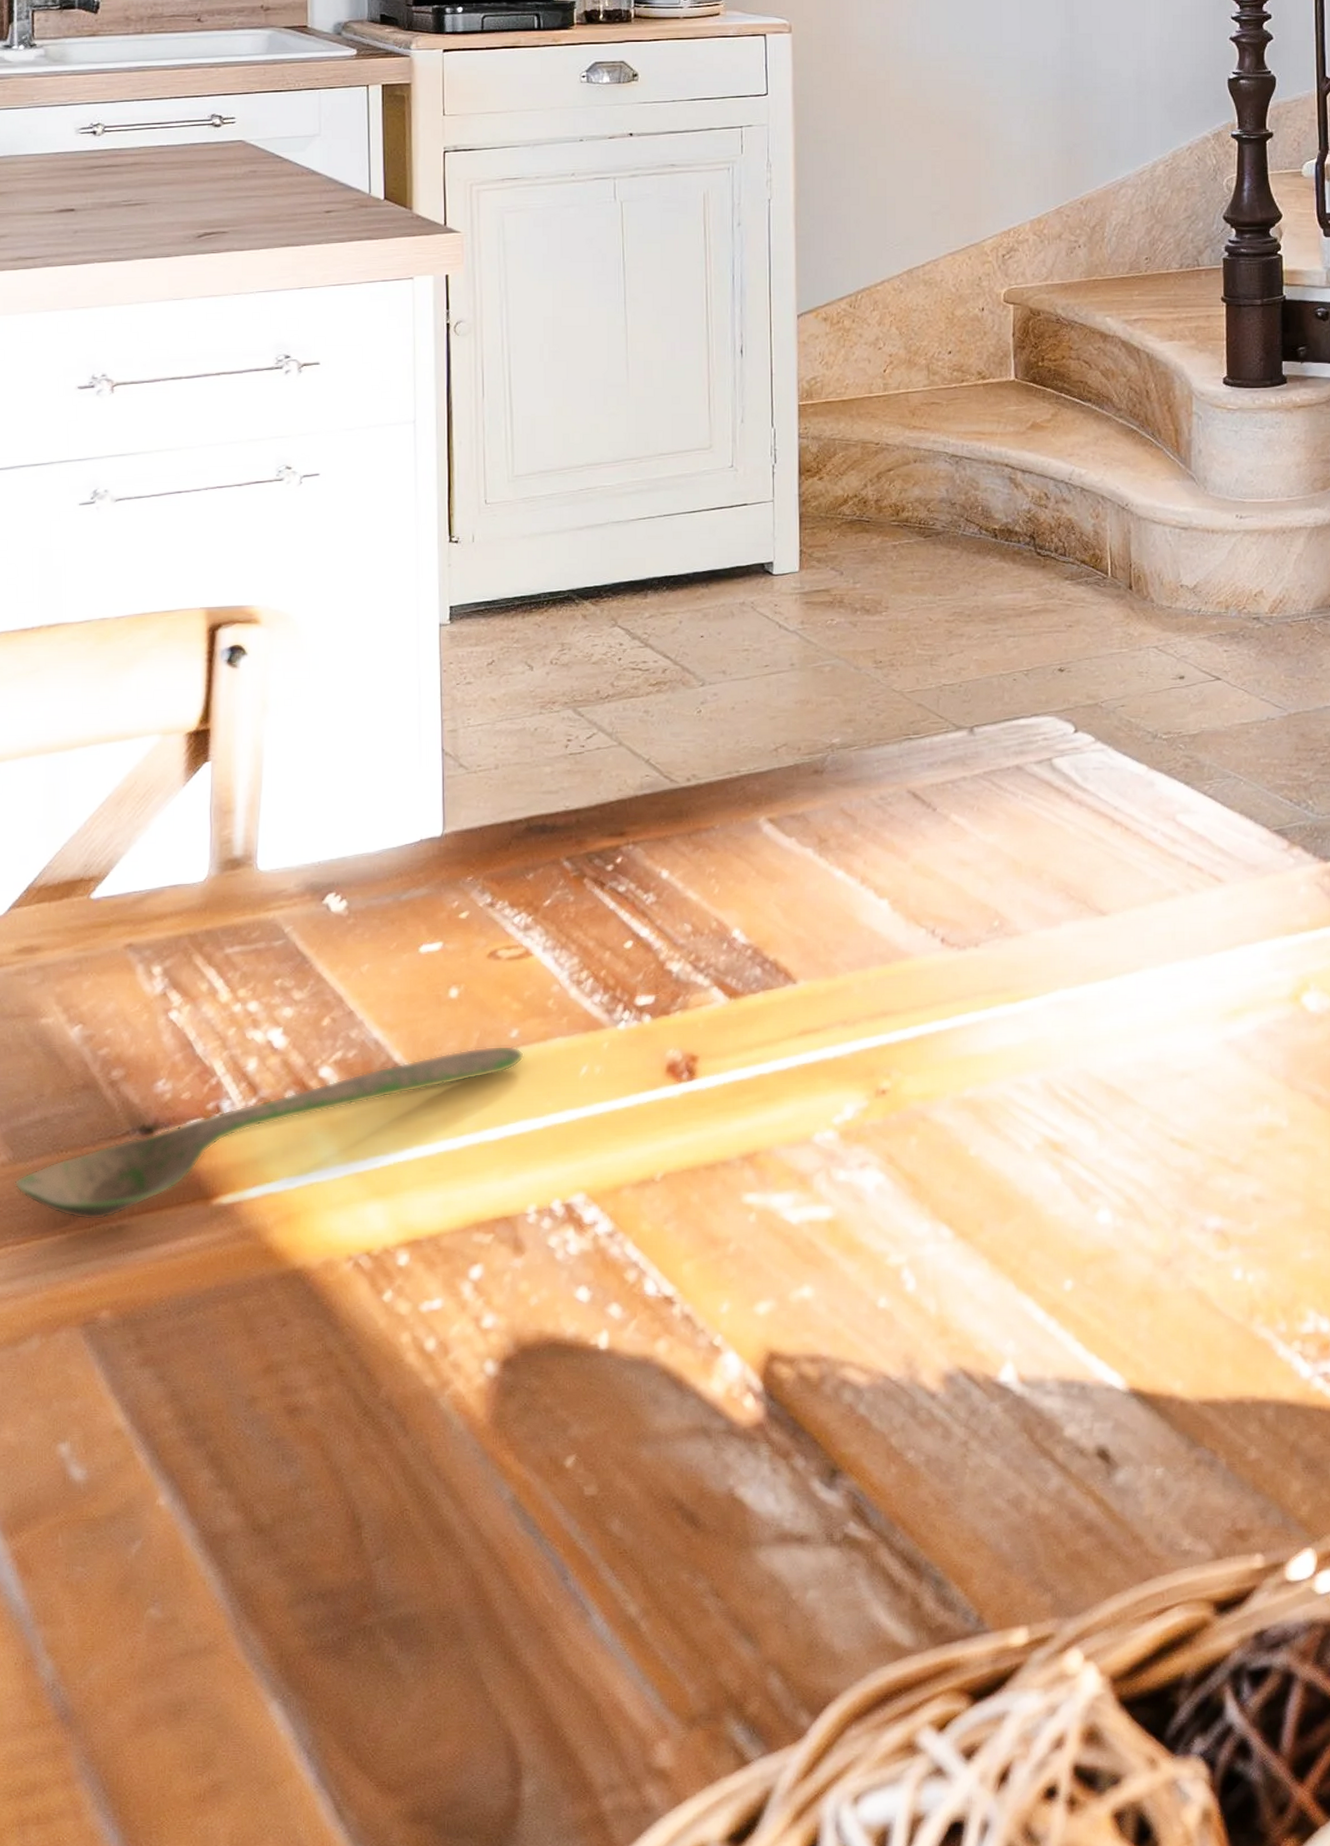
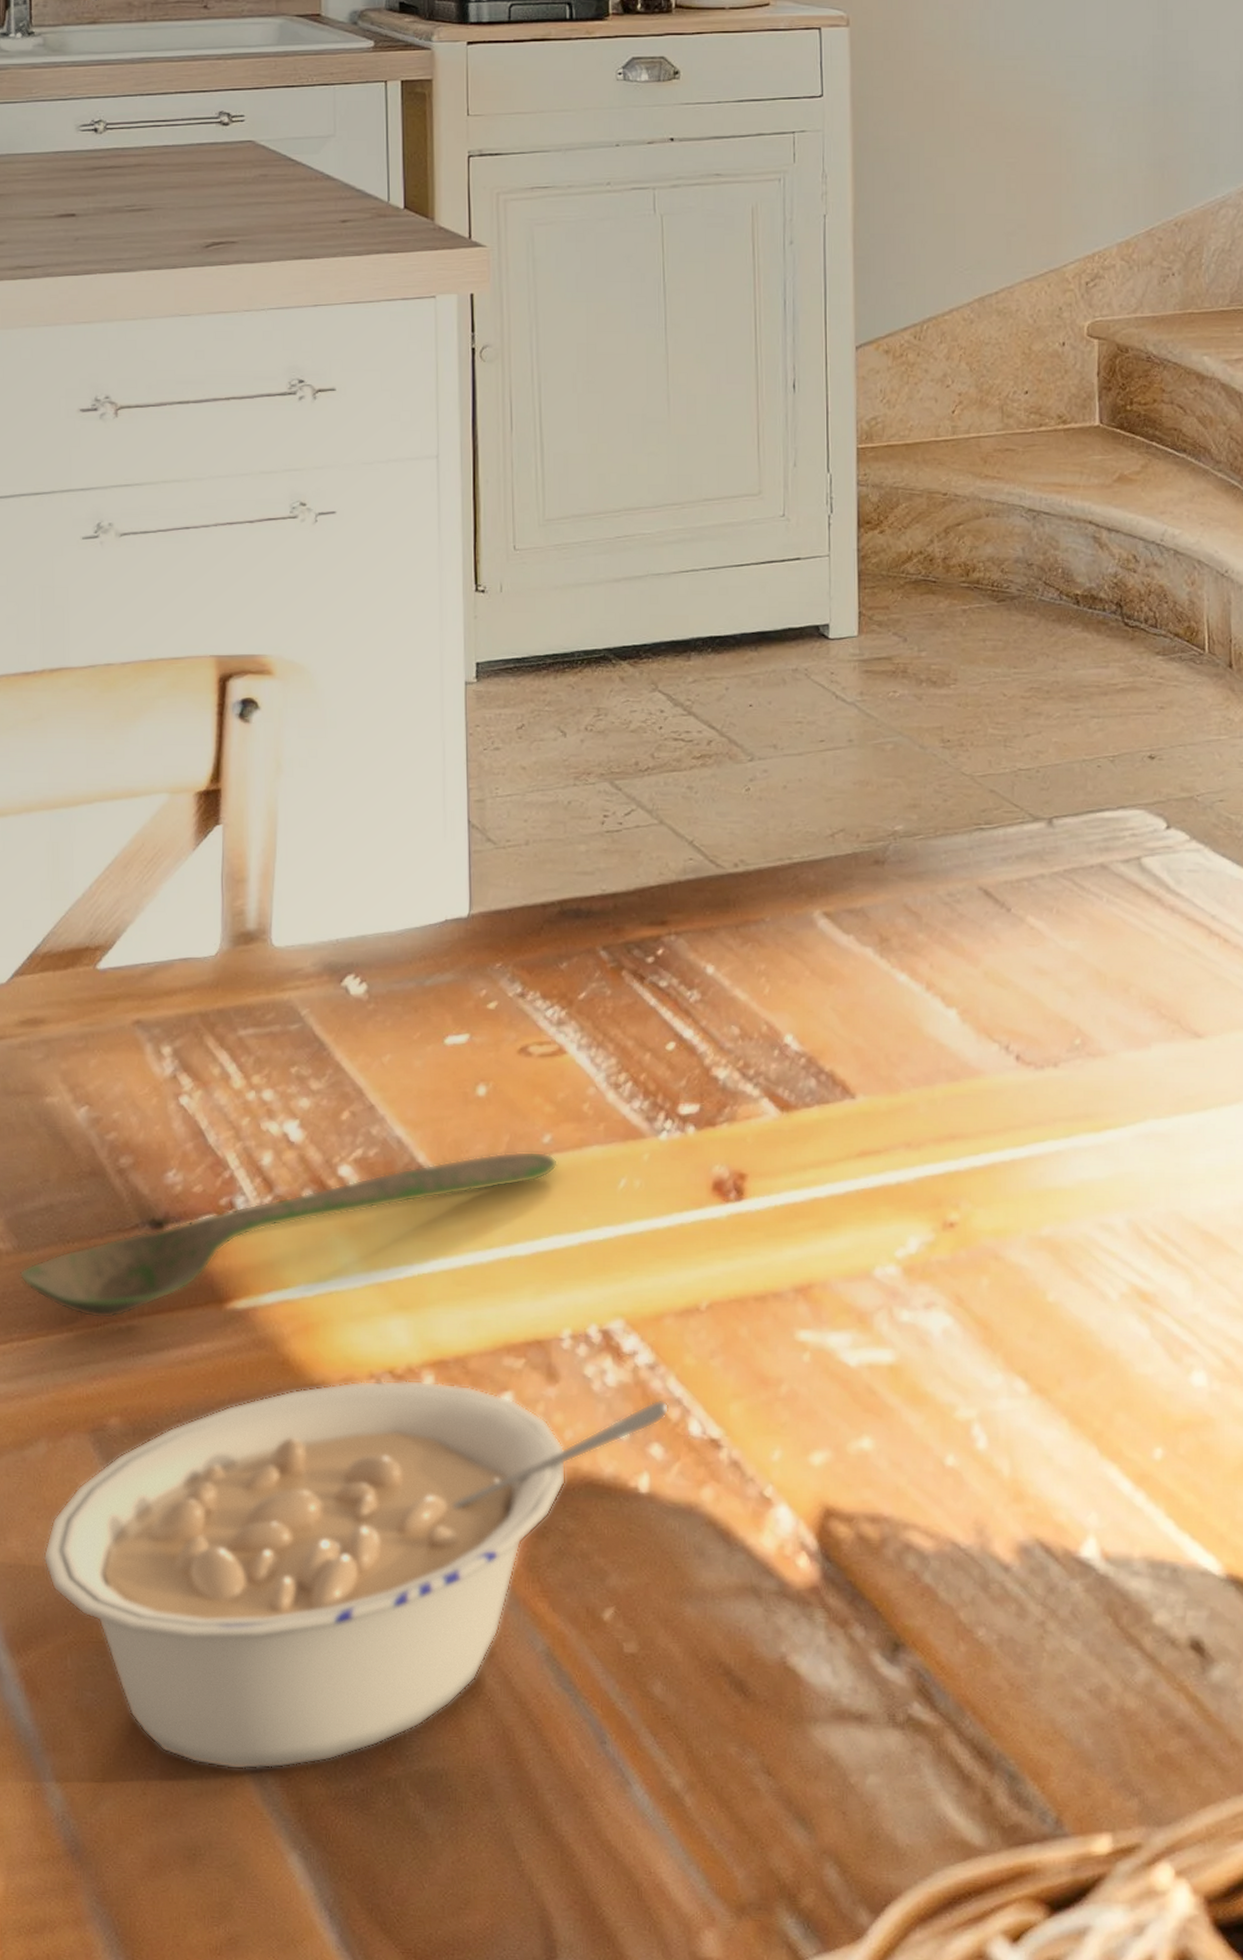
legume: none [36,1259,627,1629] -> present [43,1379,670,1770]

